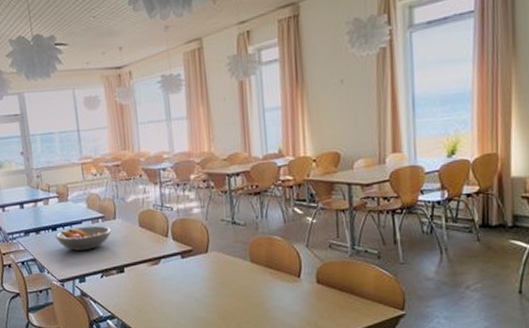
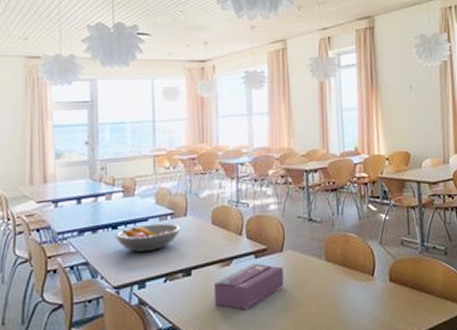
tissue box: none [144,262,211,304] -> present [213,262,284,310]

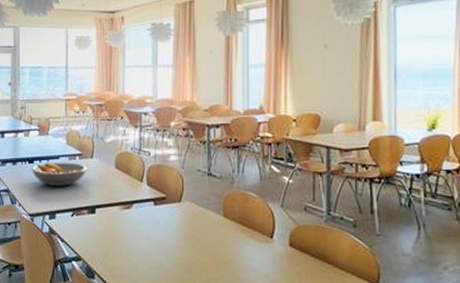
tissue box: present [213,262,284,310] -> none [115,209,181,253]

